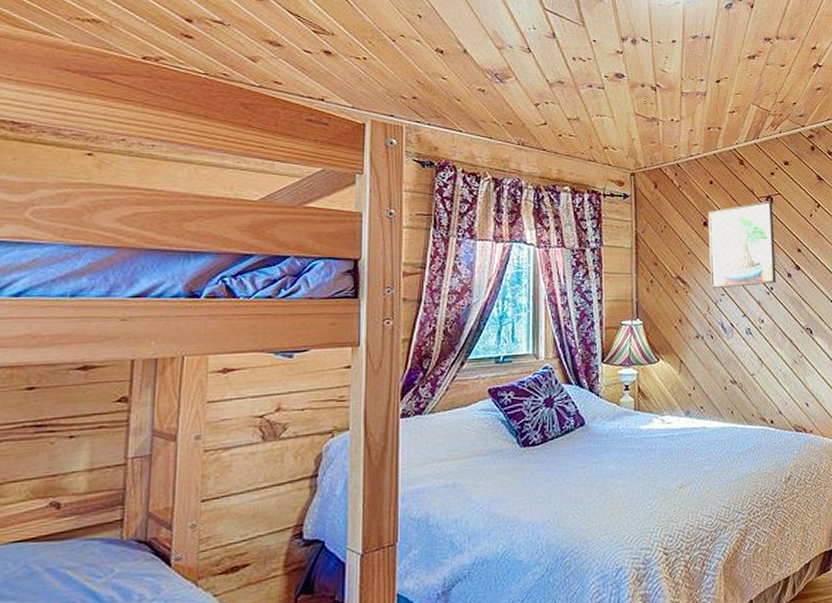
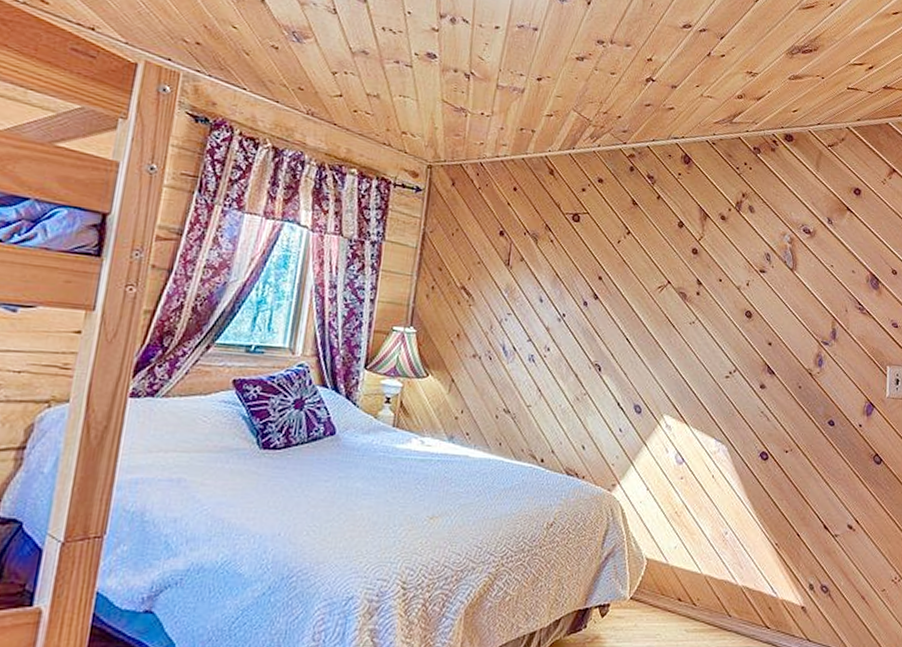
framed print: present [707,200,777,289] -> none [497,218,579,310]

